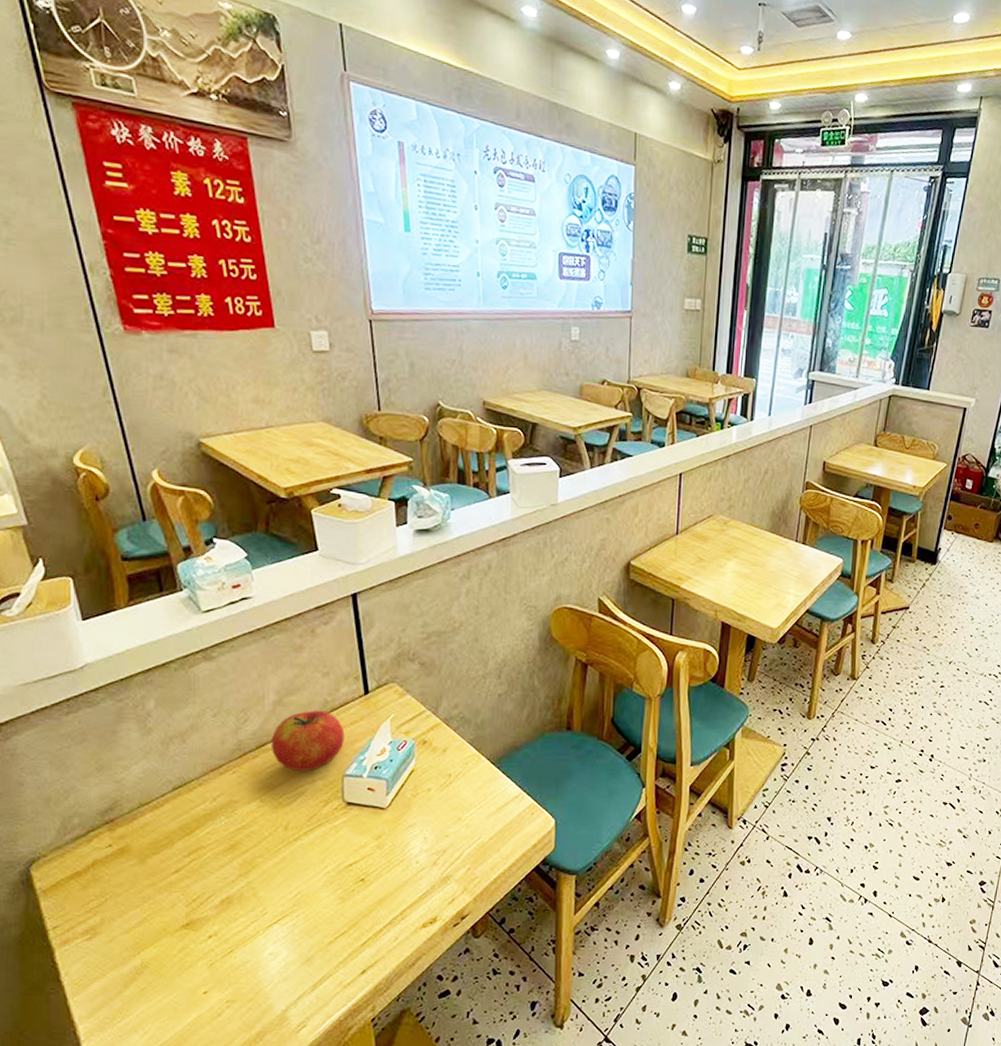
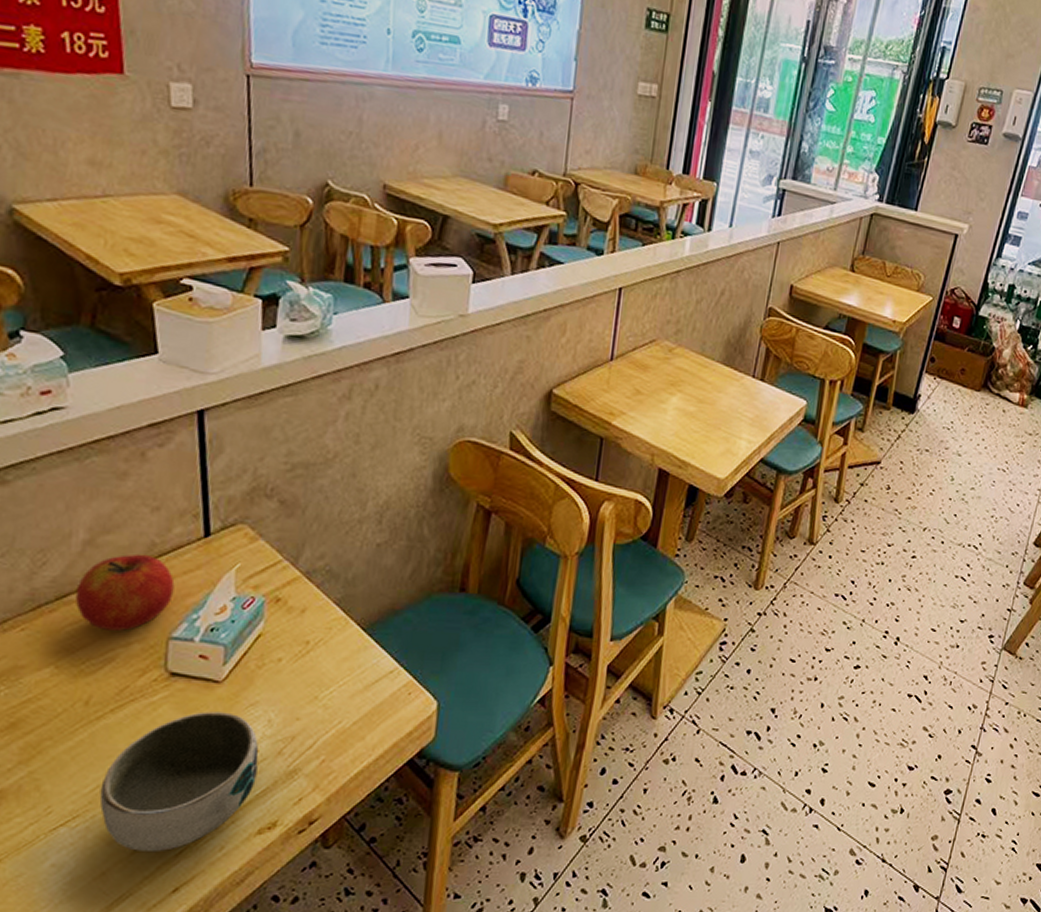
bowl: none [301,832,419,943] -> present [99,712,259,853]

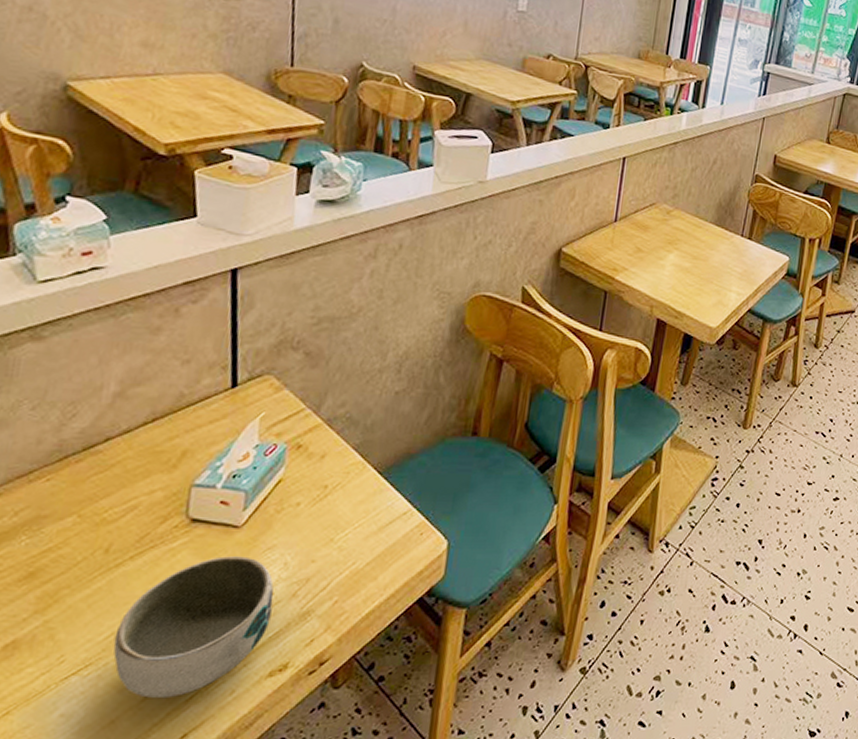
apple: present [74,554,175,631] -> none [101,404,201,479]

